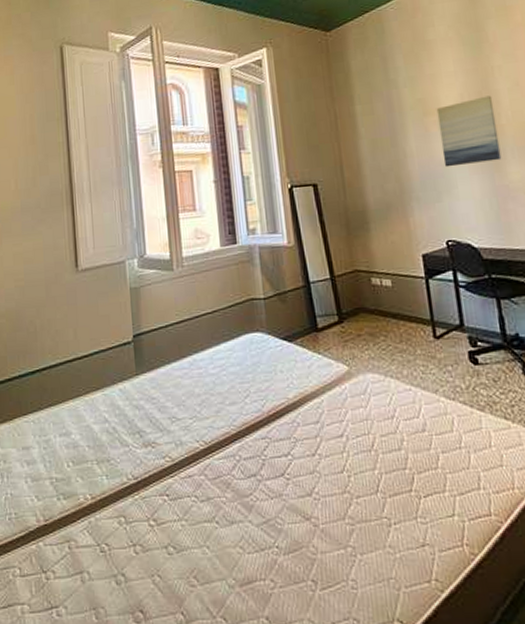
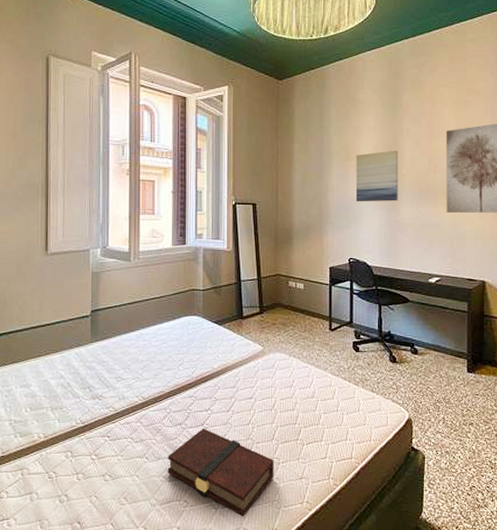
book: none [243,479,386,602] -> present [168,428,274,517]

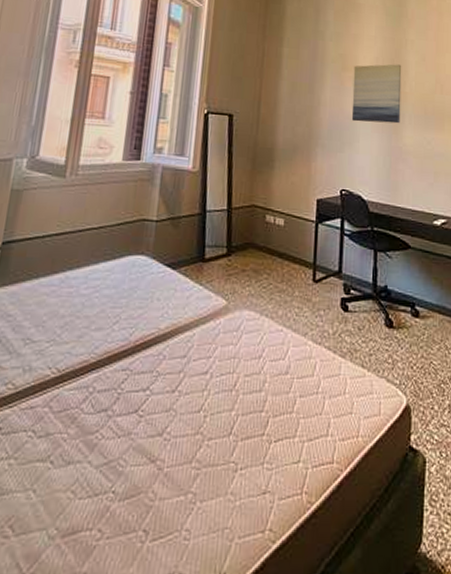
book: present [168,428,274,517] -> none [79,416,230,555]

